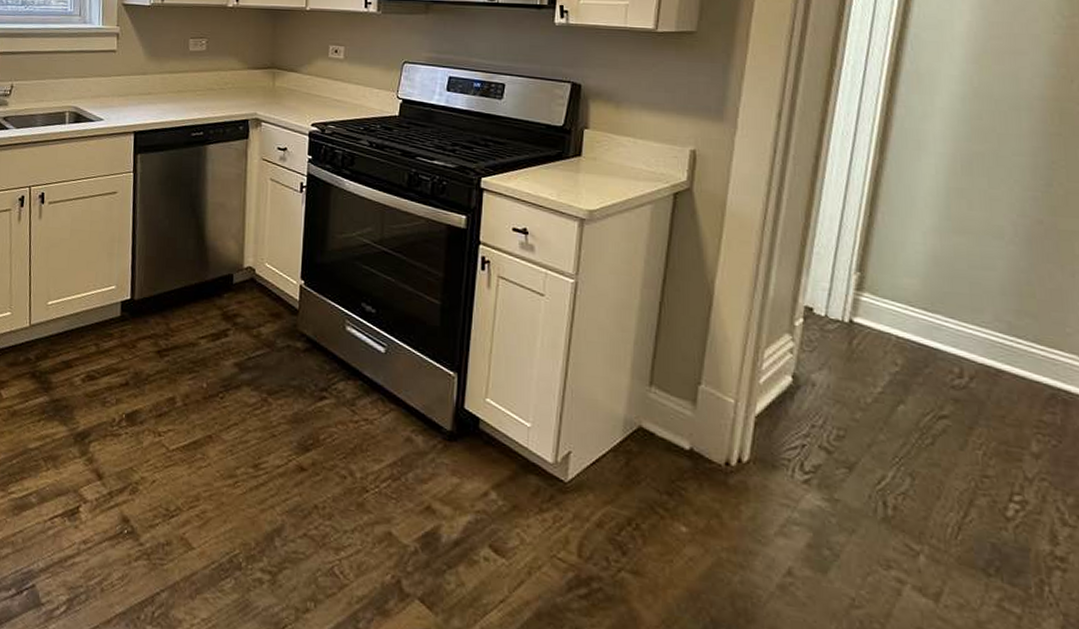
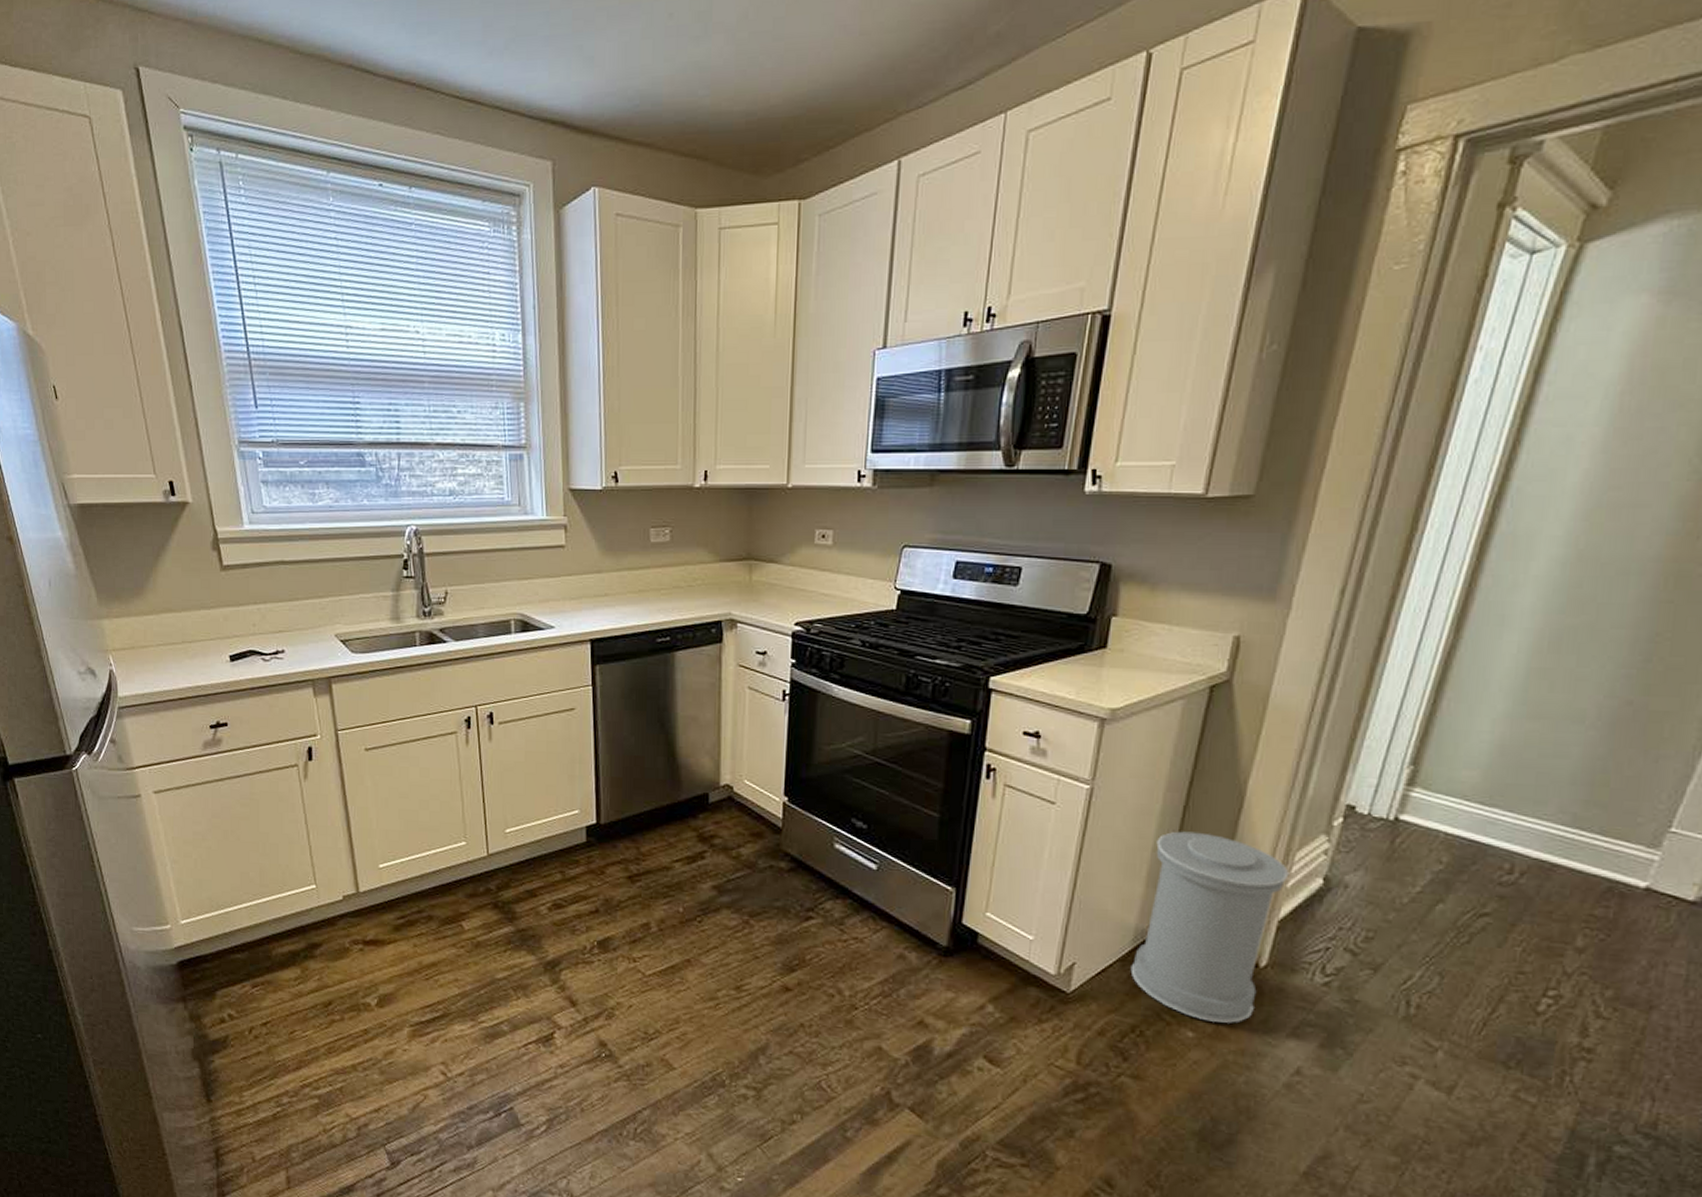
trash can: none [623,326,760,519] -> present [1130,831,1289,1023]

